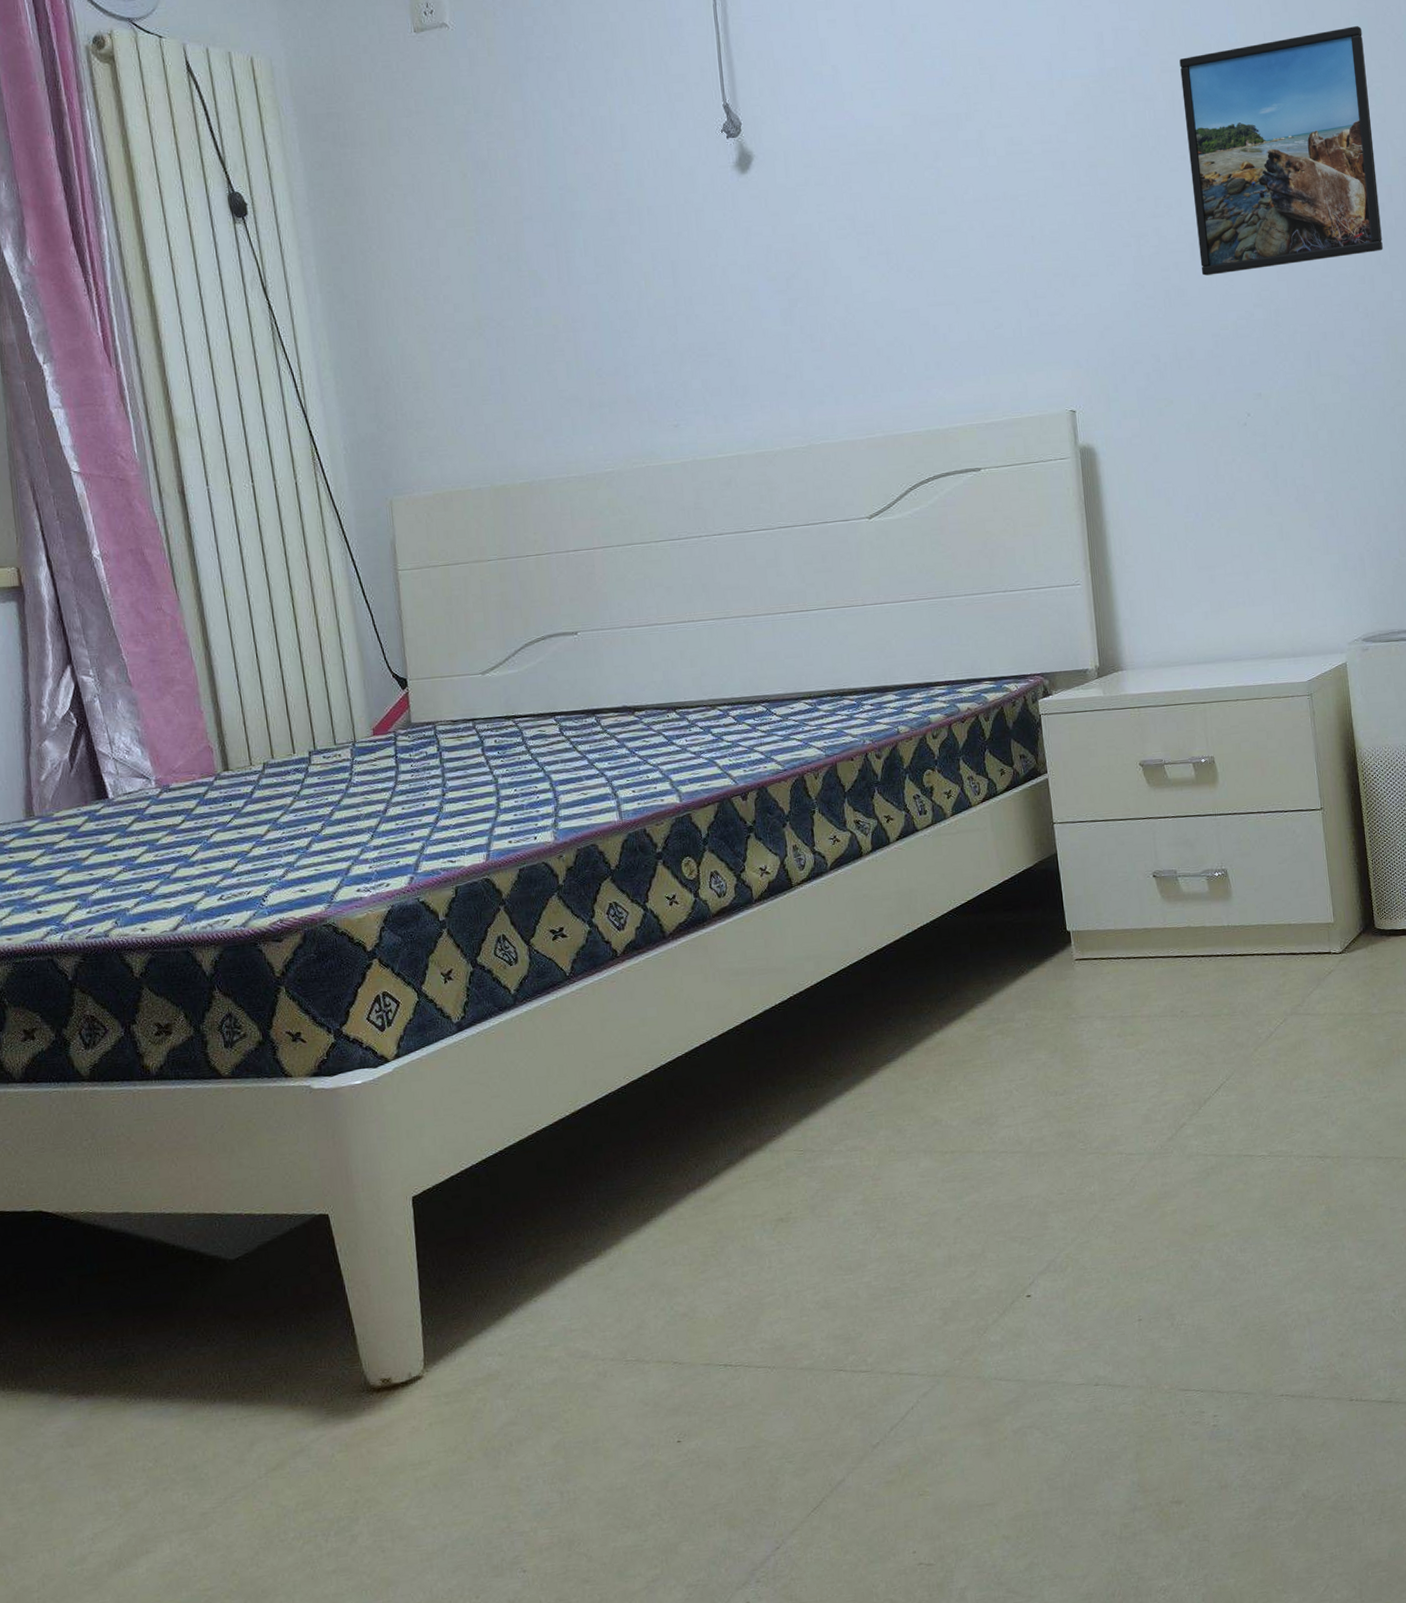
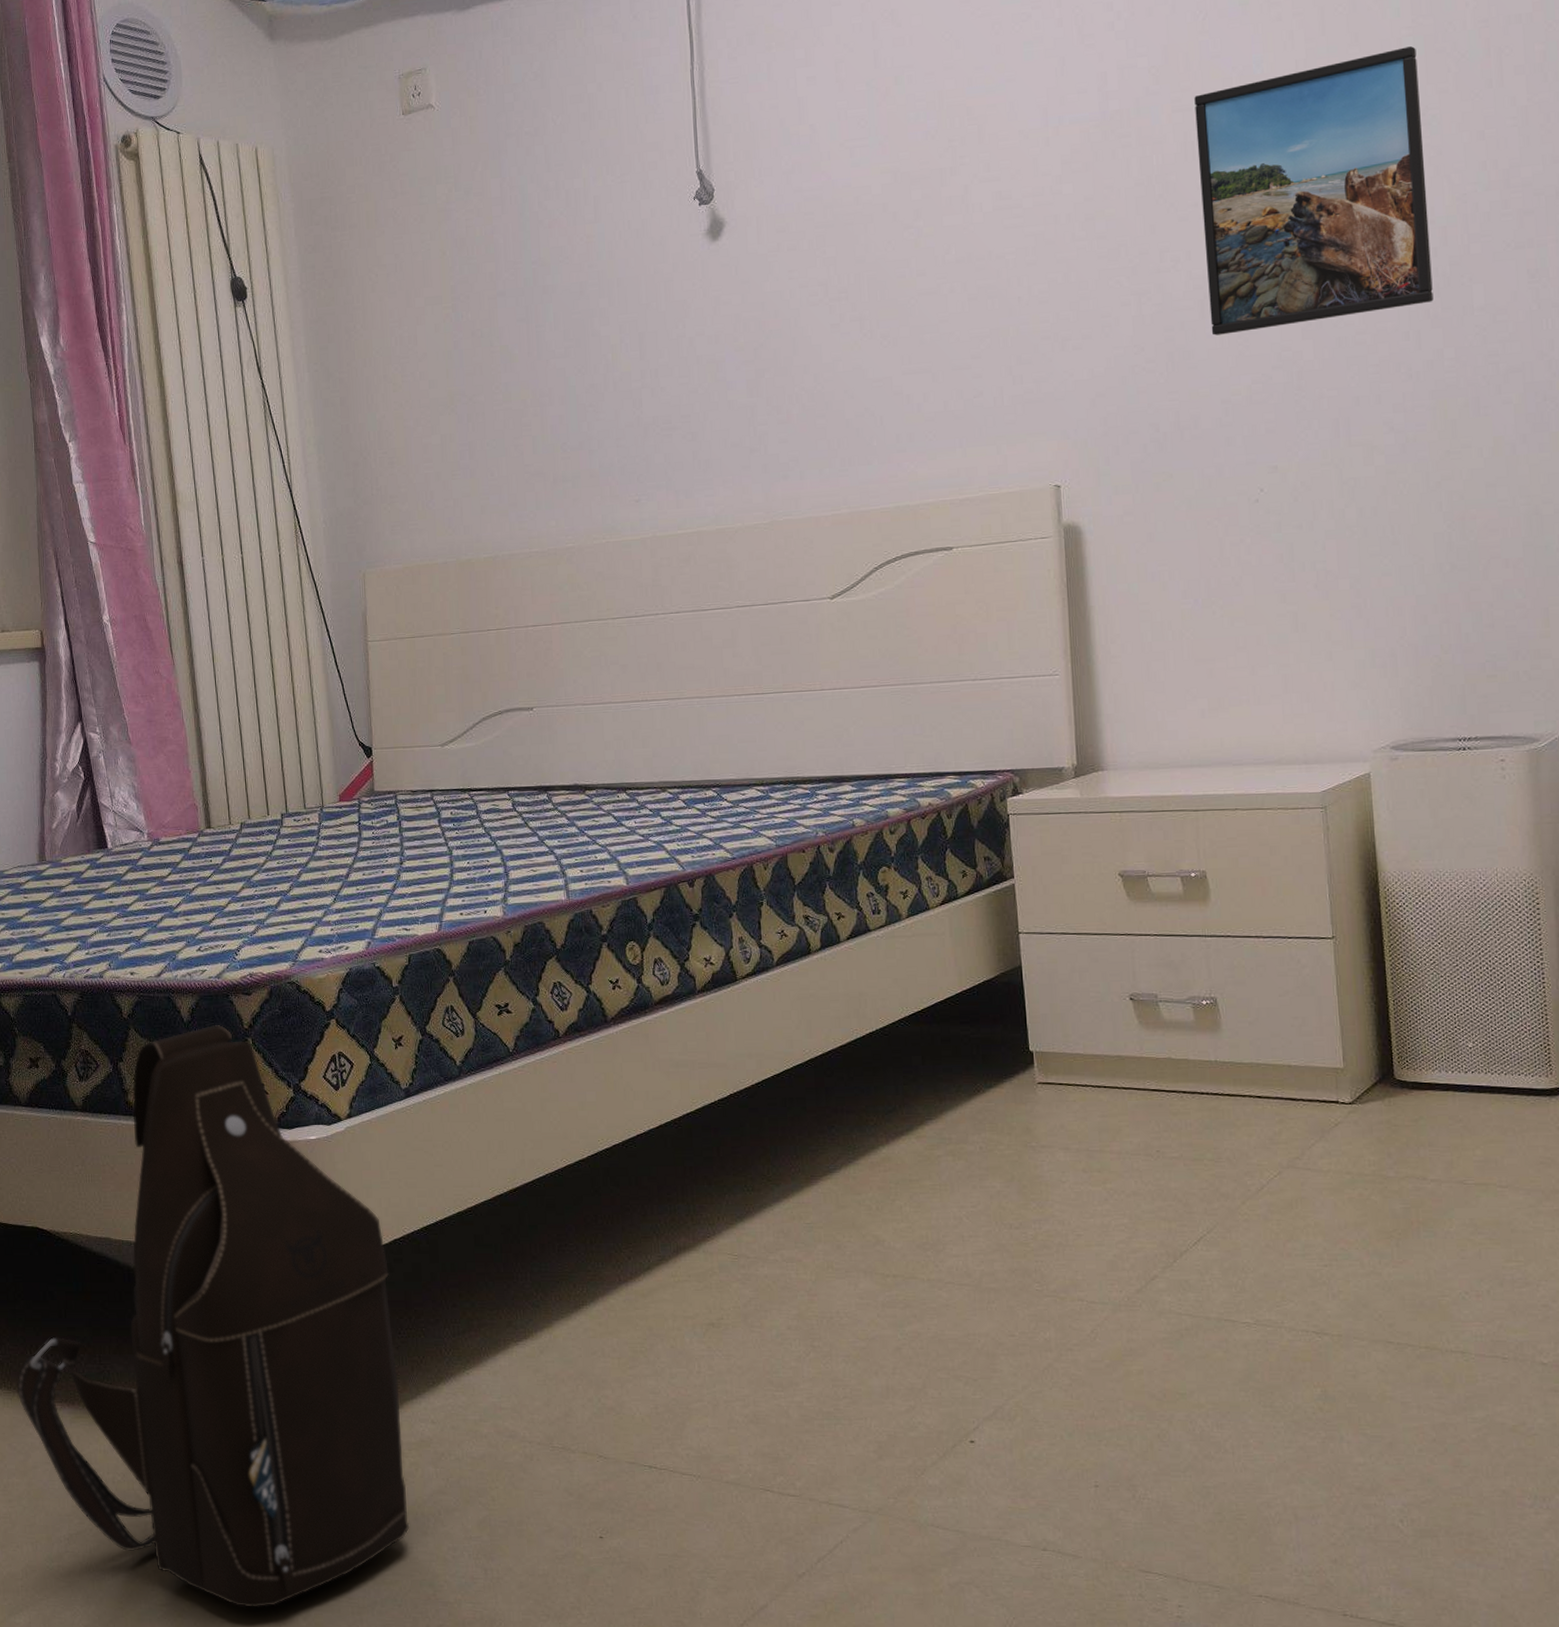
shoulder bag: none [22,975,480,1577] -> present [16,1025,410,1608]

